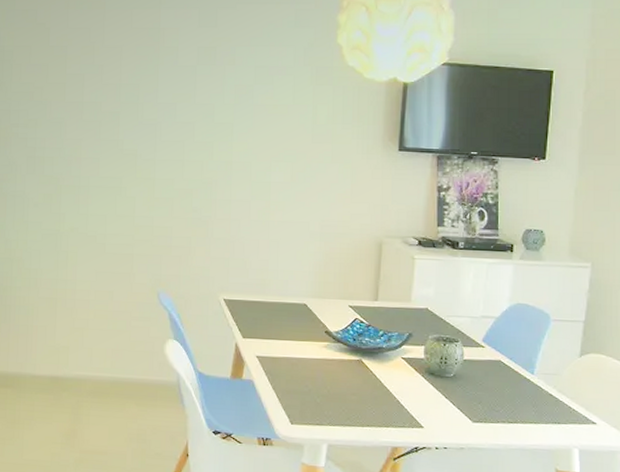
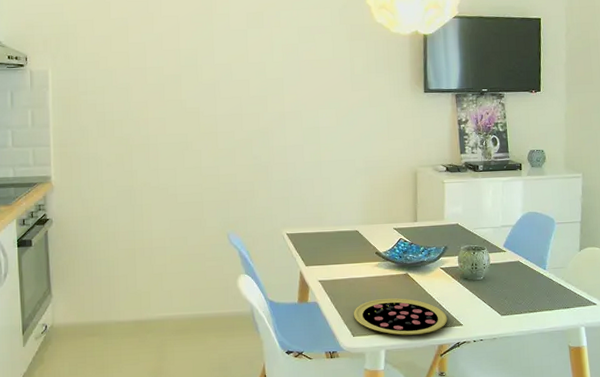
pizza: none [294,385,406,432] -> present [354,298,448,335]

